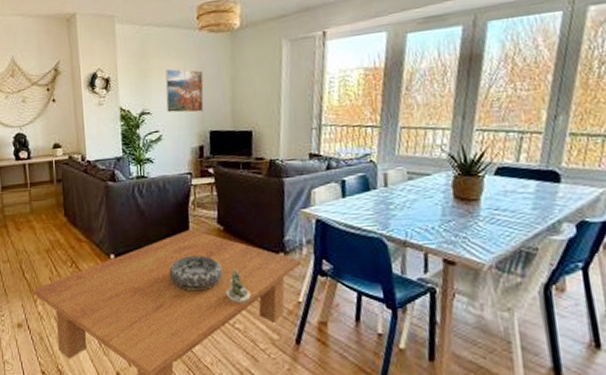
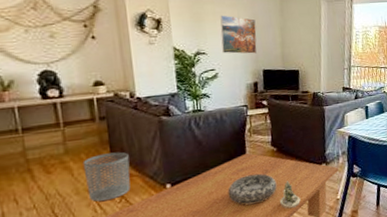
waste bin: none [43,215,80,264] -> present [82,151,131,202]

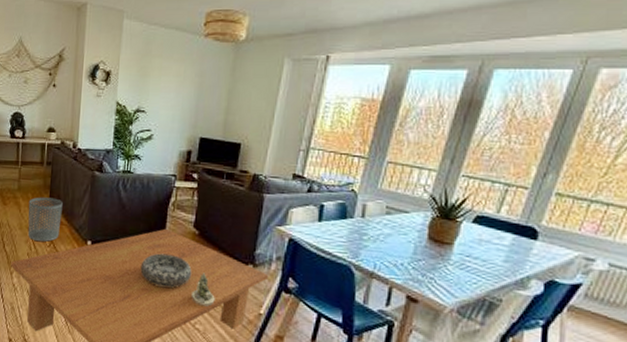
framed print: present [220,15,257,54] -> none [160,70,202,118]

